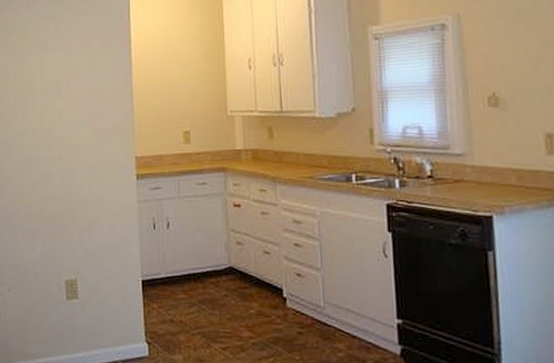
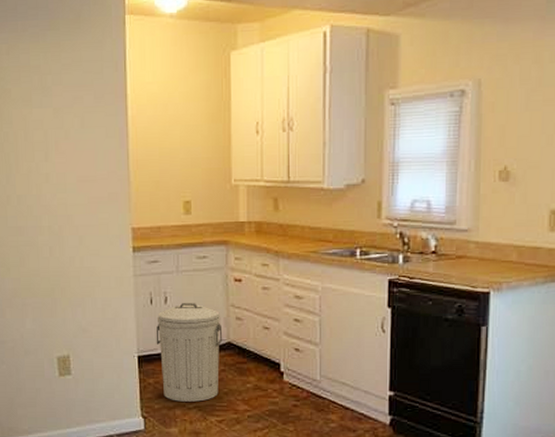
trash can: none [159,228,224,328] -> present [156,303,223,402]

